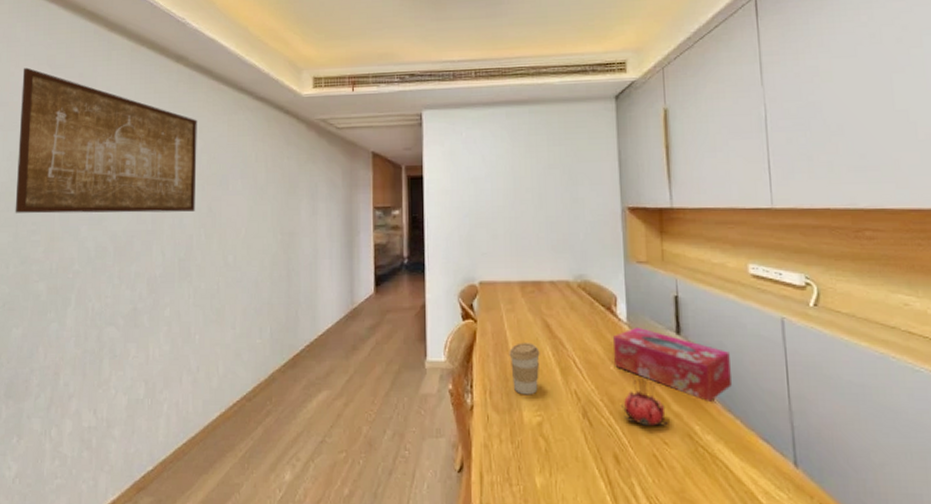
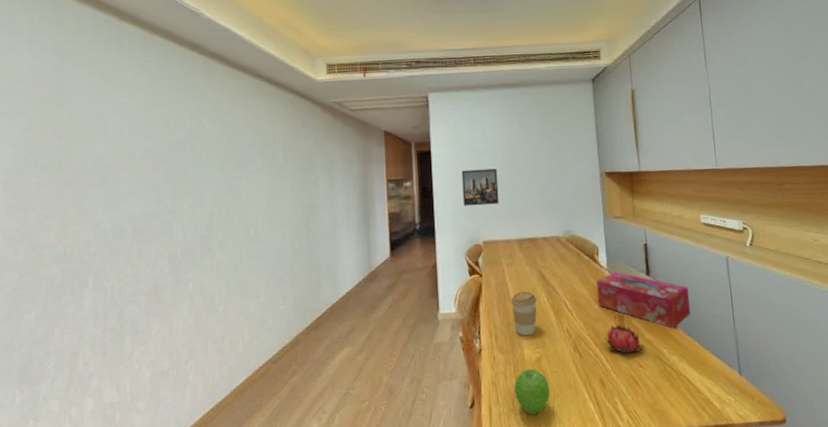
wall art: present [15,67,197,214] -> none [23,55,216,200]
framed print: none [457,198,499,241] -> present [461,168,499,206]
fruit: none [510,433,553,488] -> present [514,368,550,415]

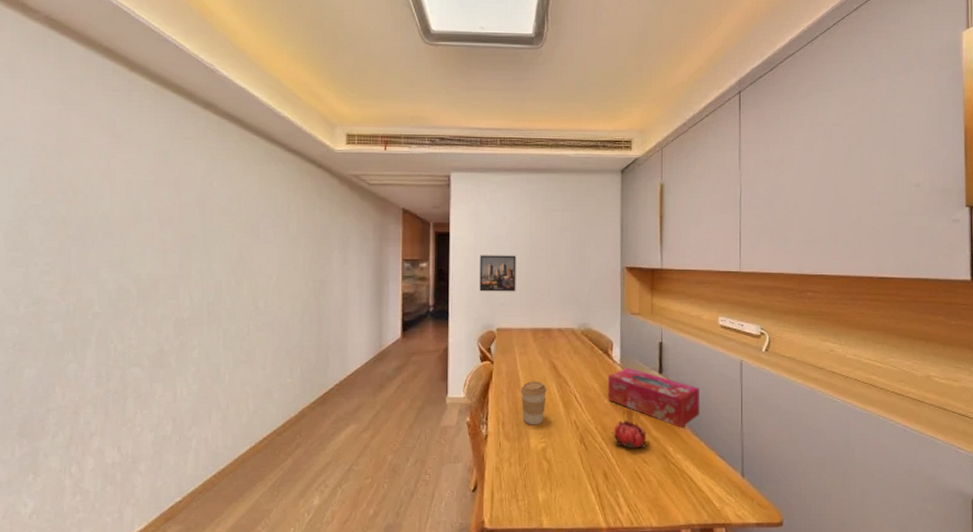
fruit: present [514,368,550,415] -> none [518,457,554,502]

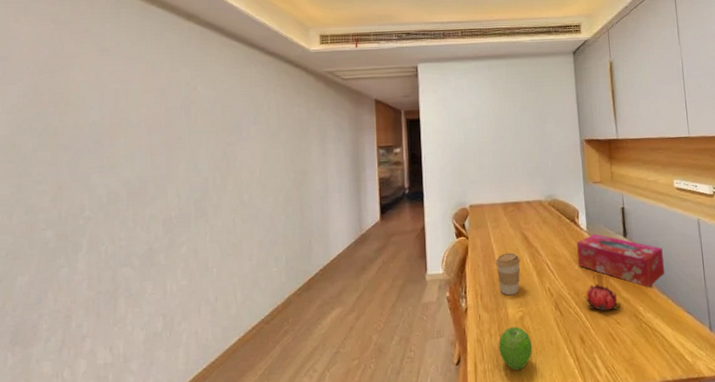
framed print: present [479,255,516,292] -> none [449,136,485,172]
fruit: none [518,457,554,502] -> present [499,326,533,371]

